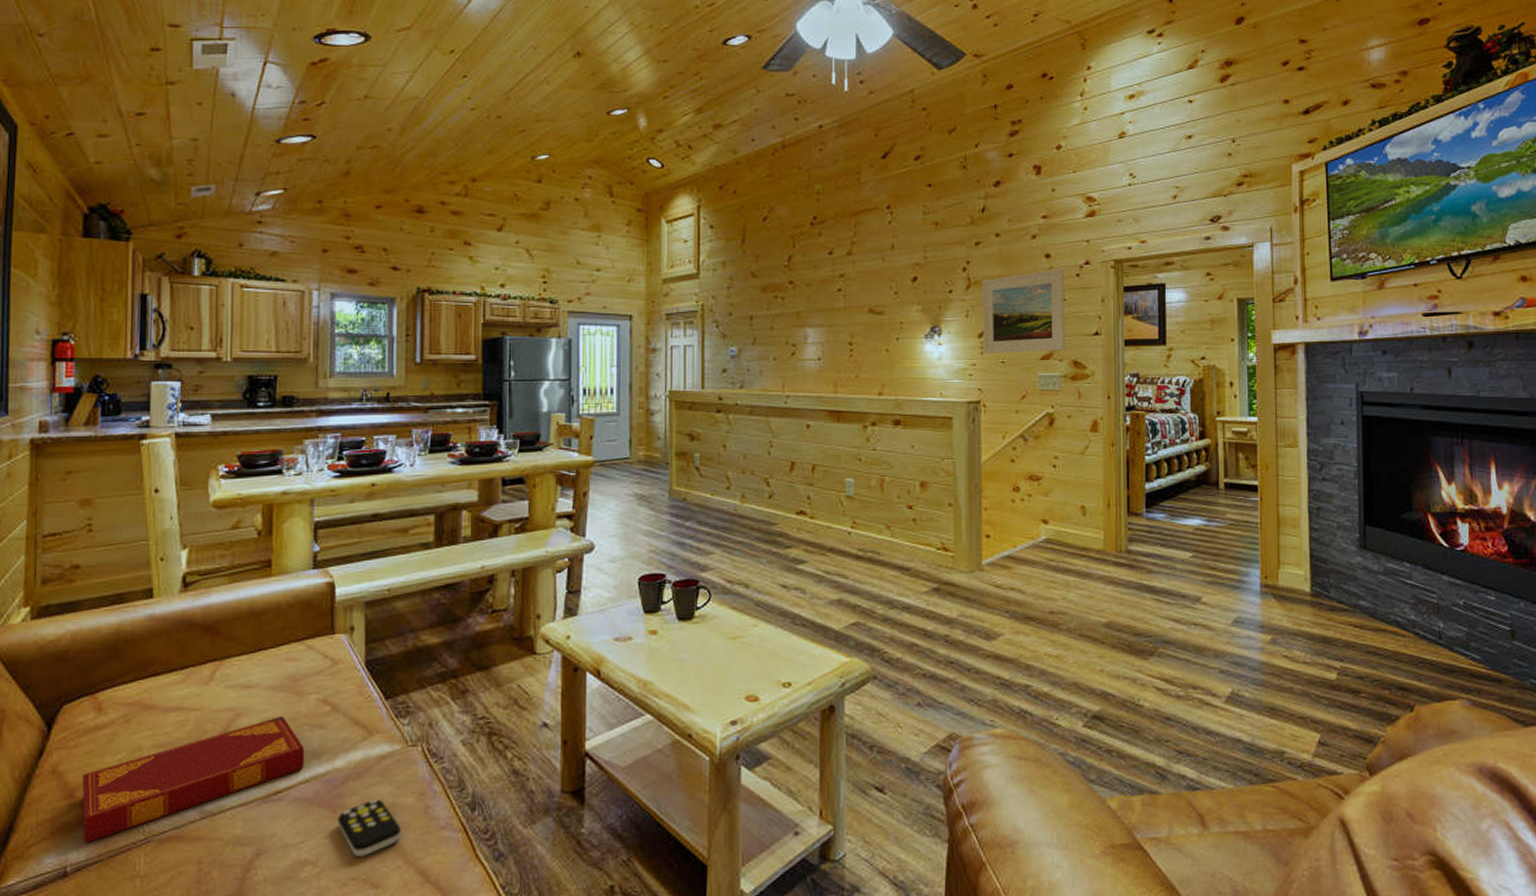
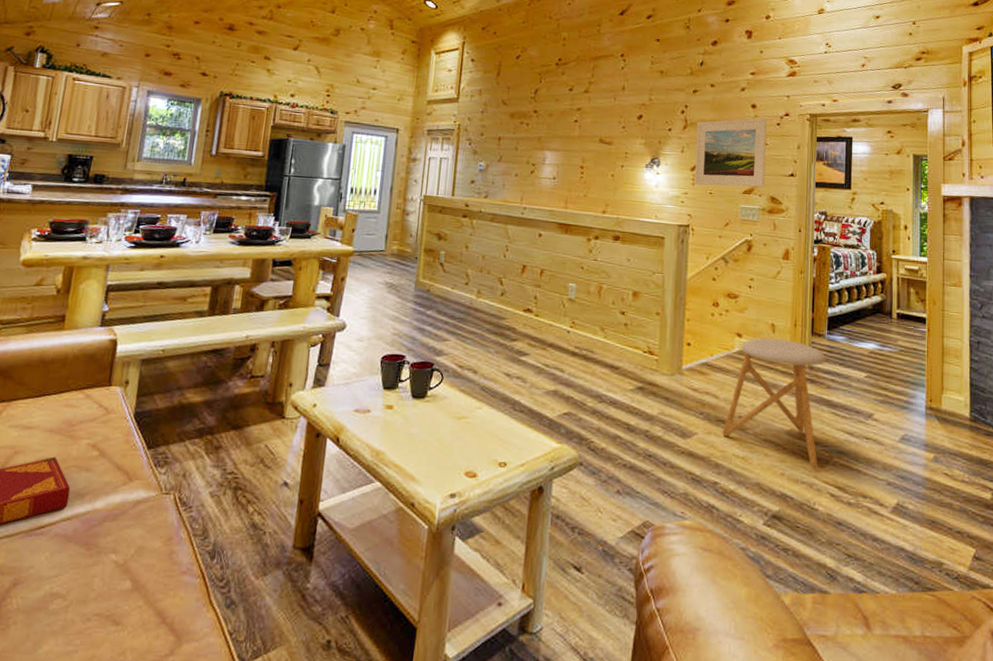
remote control: present [337,799,402,857] -> none [89,540,147,594]
stool: none [1032,523,1146,663] -> present [722,338,826,469]

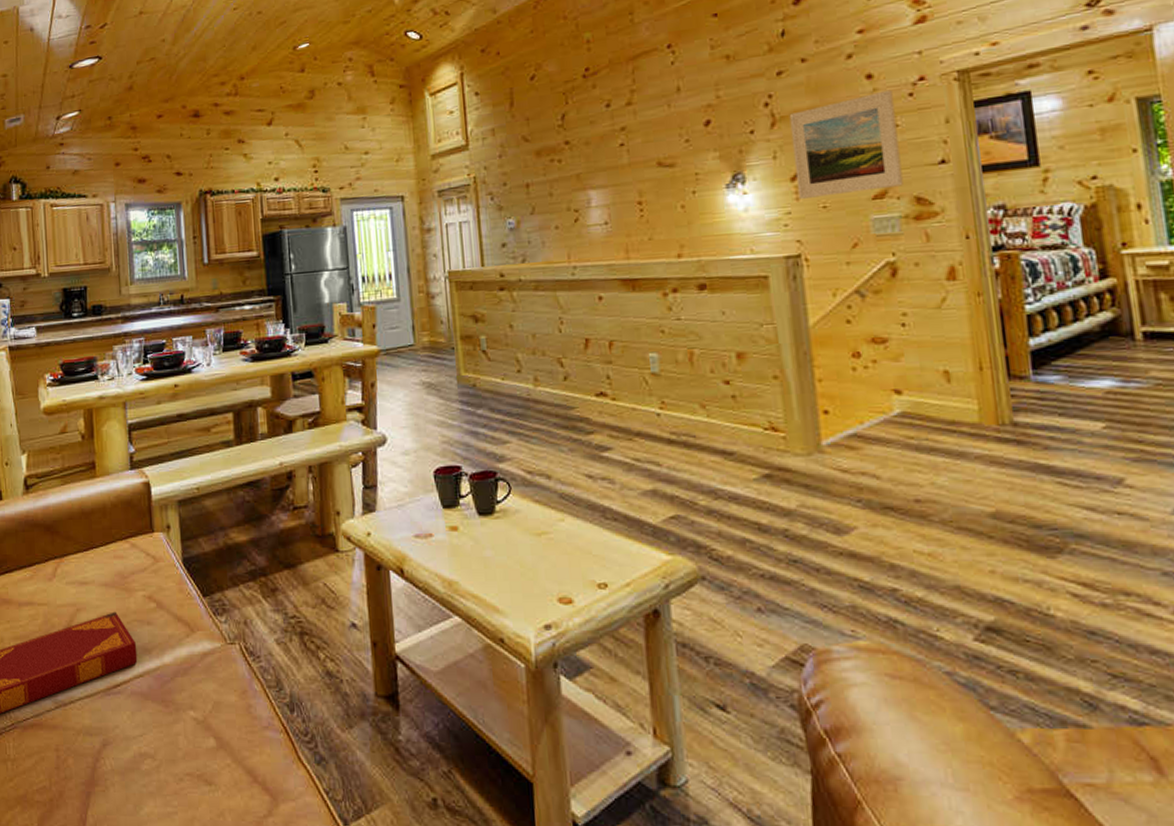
stool: present [722,338,826,469] -> none [893,390,1046,562]

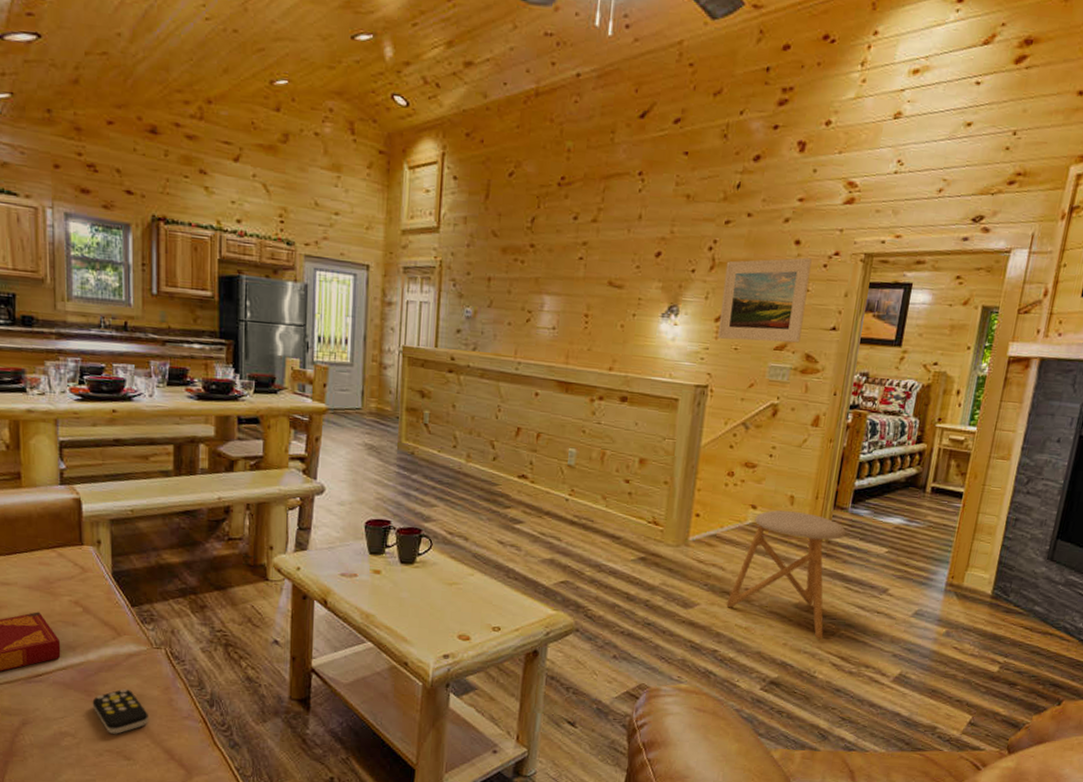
remote control: none [170,695,229,753] -> present [92,688,149,734]
stool: none [893,390,1046,562] -> present [726,510,847,641]

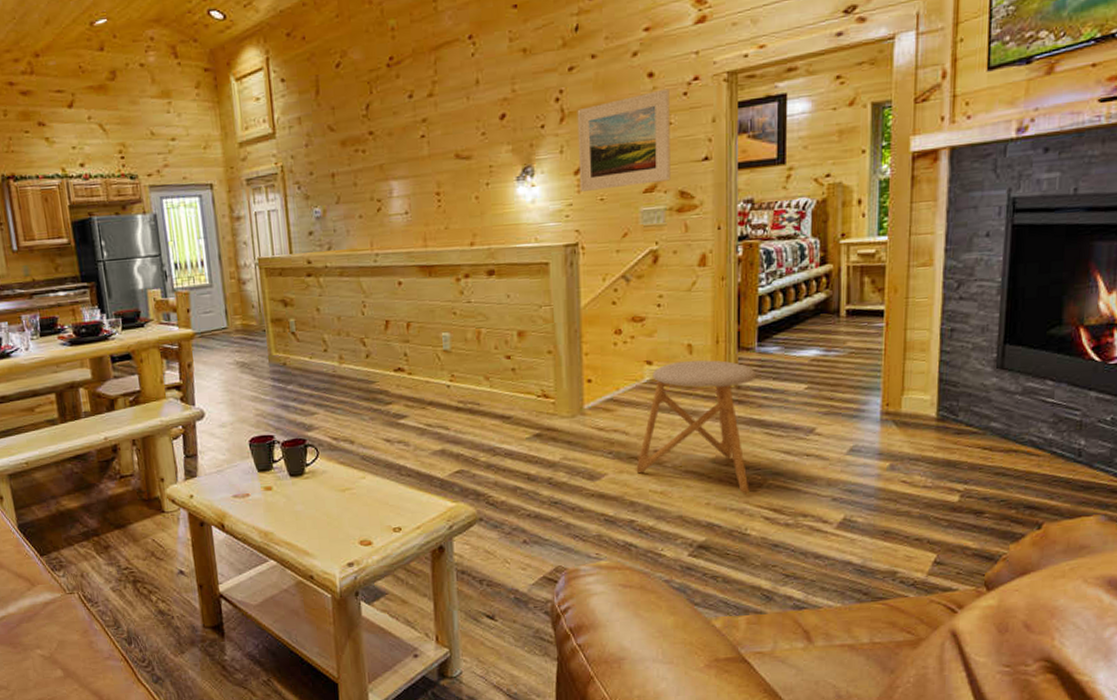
remote control: present [92,688,149,734] -> none [18,637,74,682]

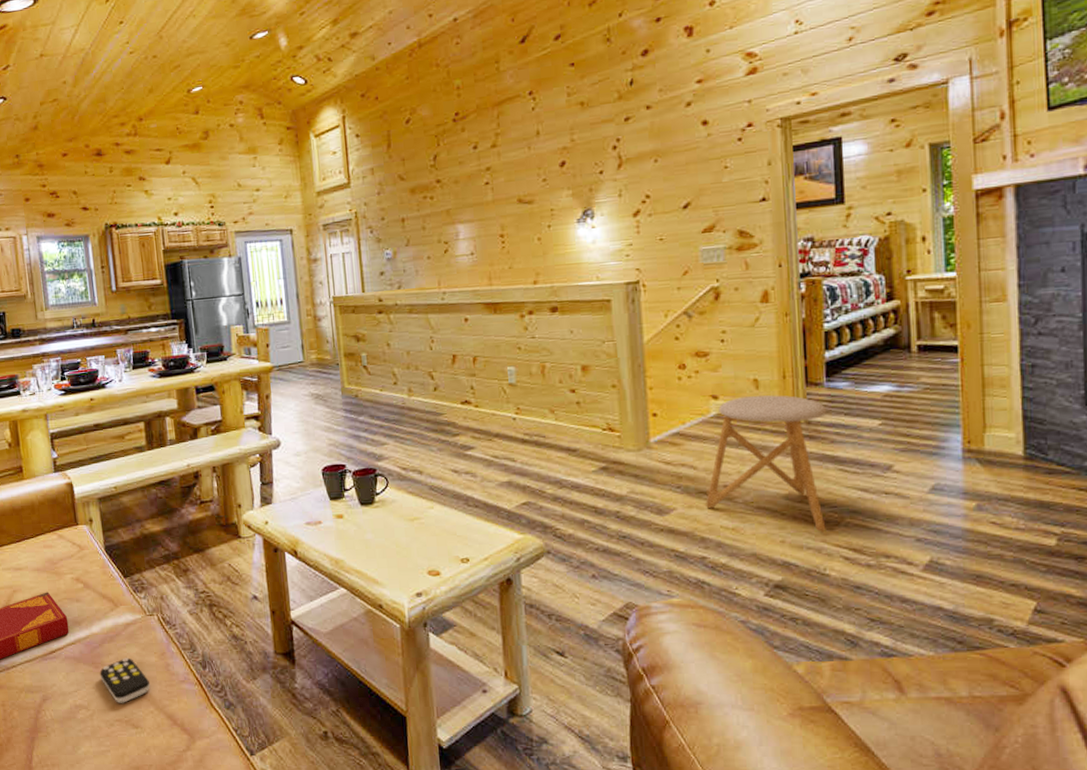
remote control: none [18,637,74,682] -> present [100,658,151,703]
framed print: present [577,88,671,192] -> none [634,135,729,232]

